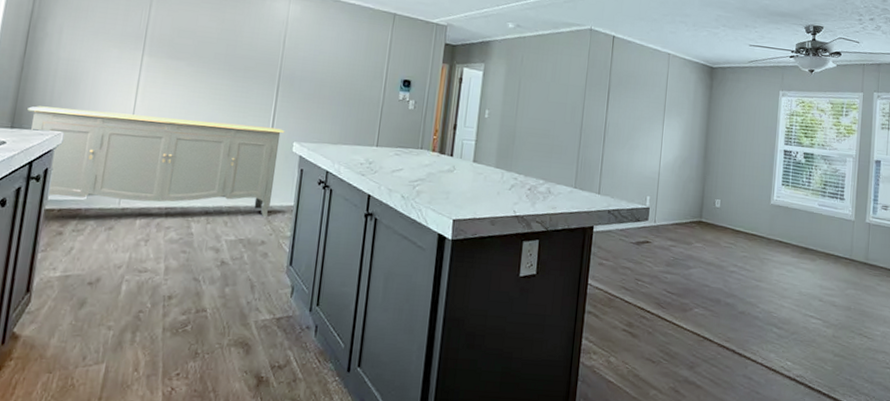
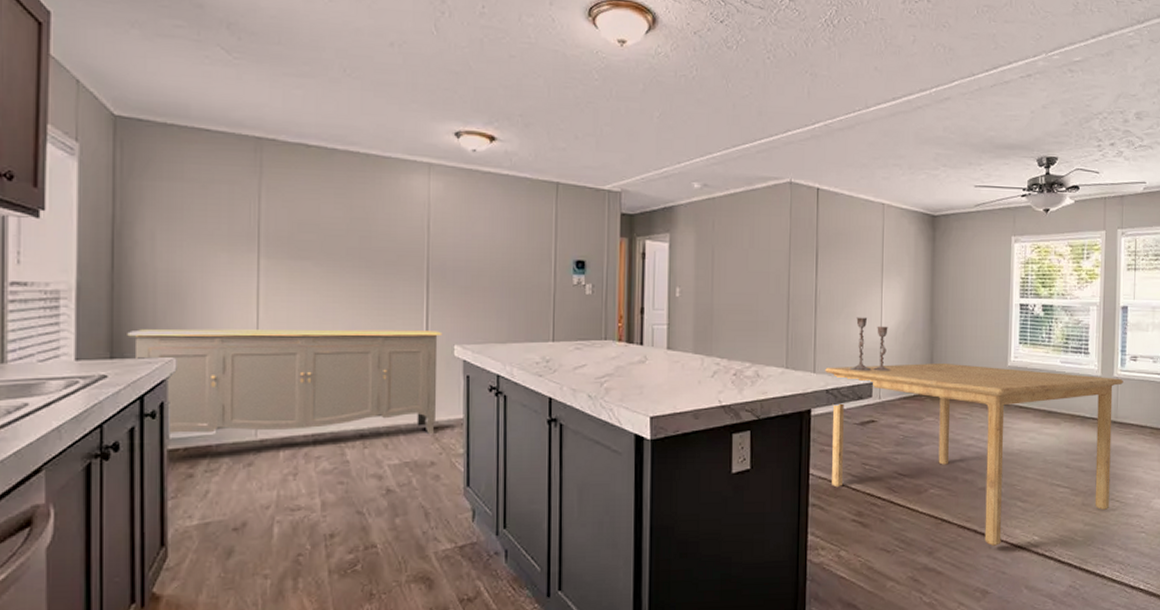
dining table: none [607,190,875,367] -> present [825,363,1123,546]
candlestick: none [630,149,667,199] -> present [850,317,891,371]

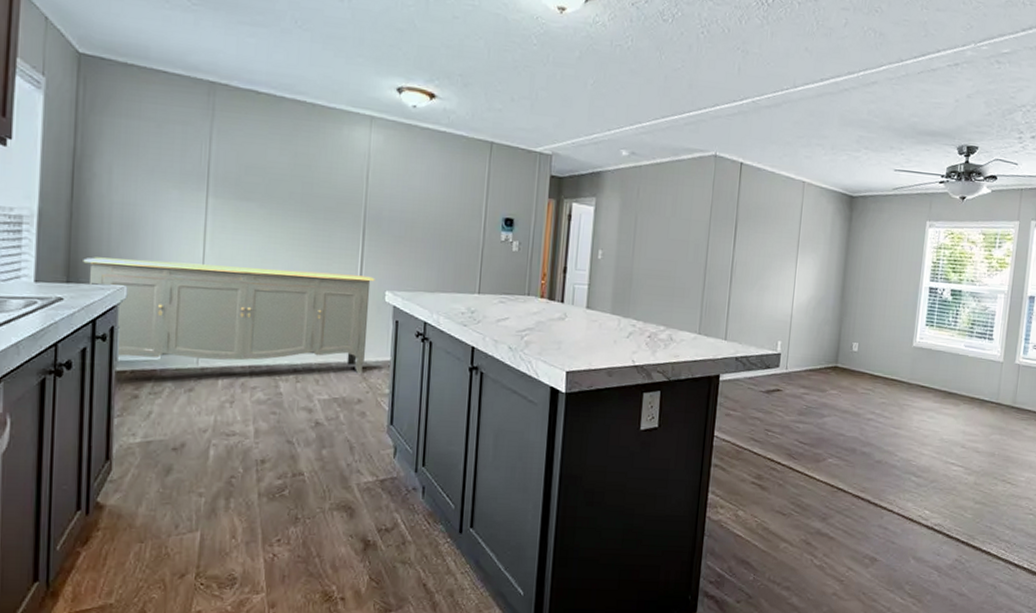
dining table: present [825,363,1123,546] -> none [735,335,1025,517]
candlestick: present [850,317,891,371] -> none [760,290,800,344]

